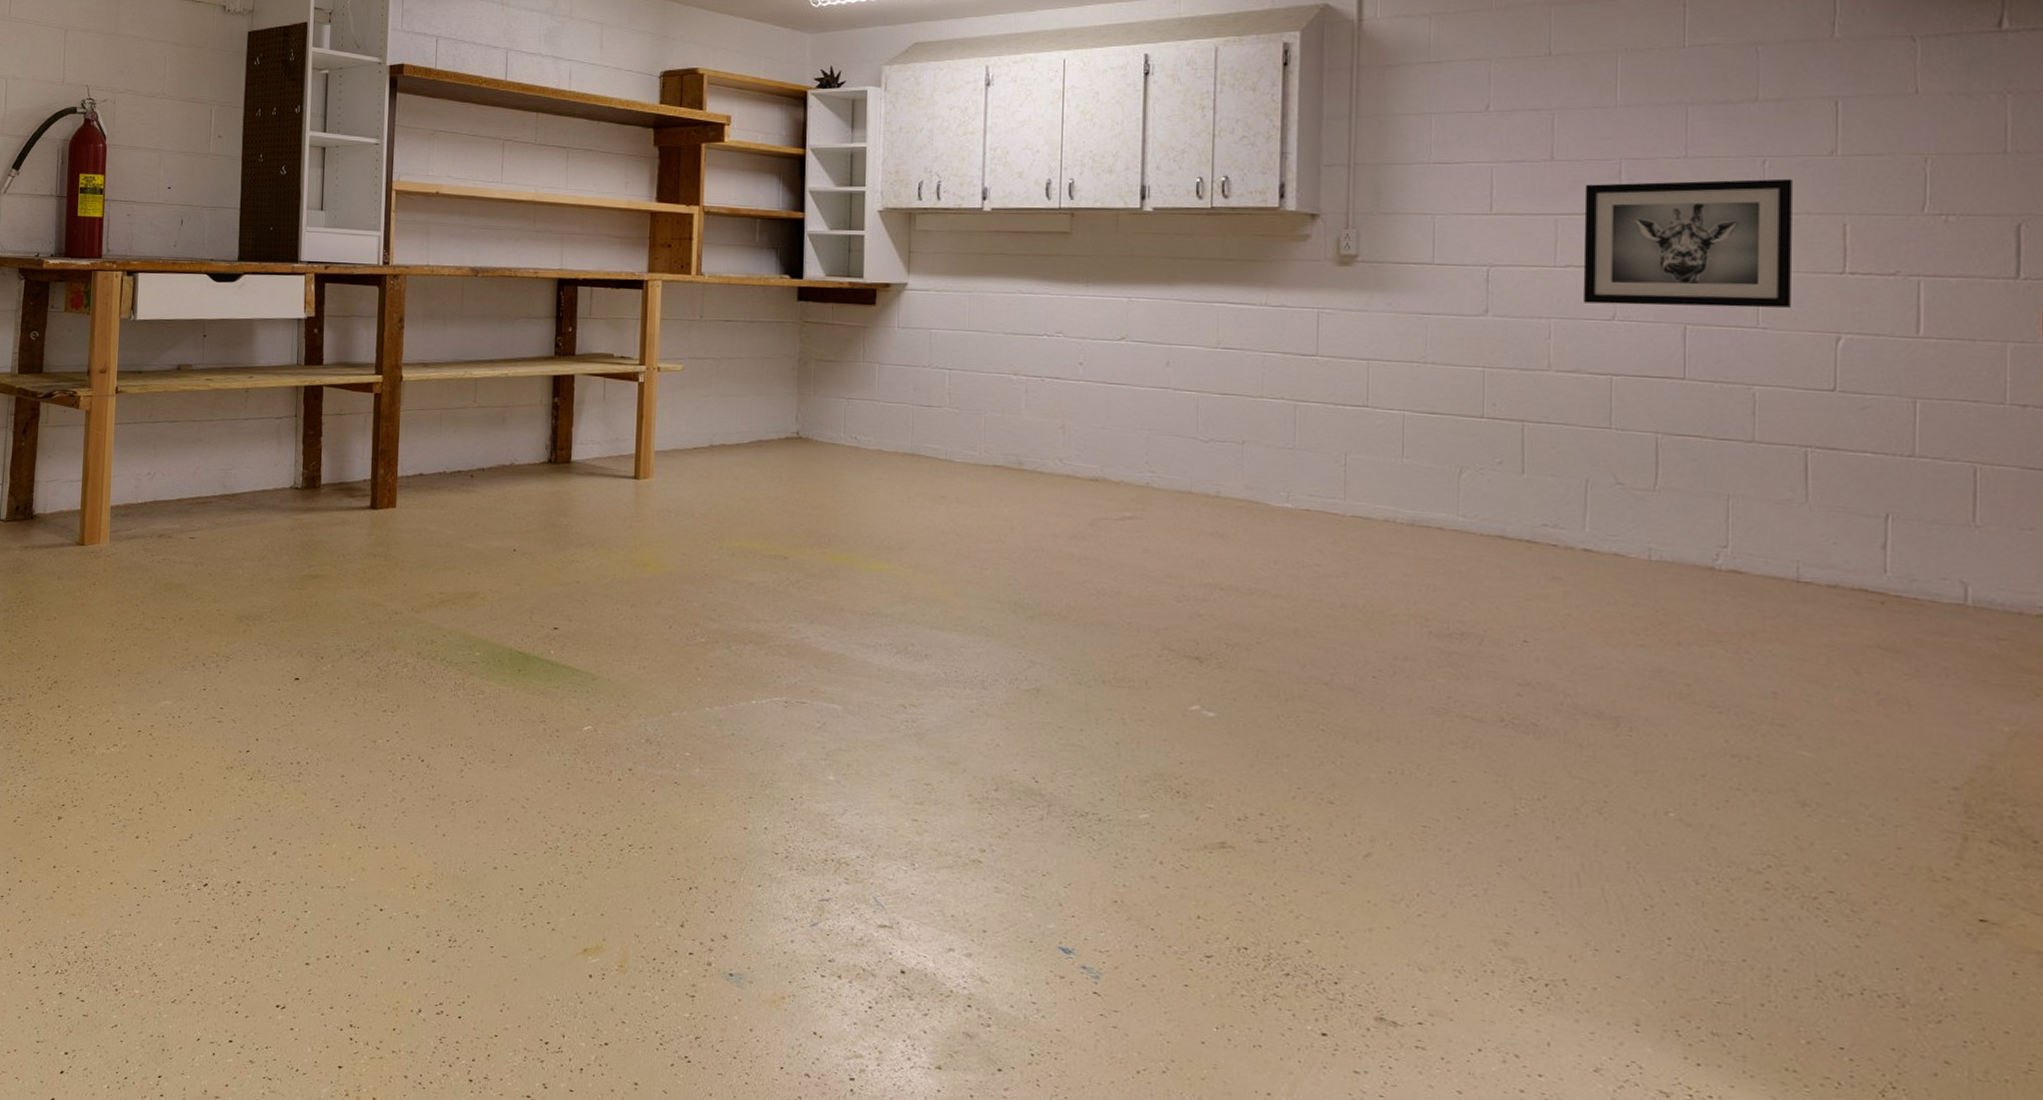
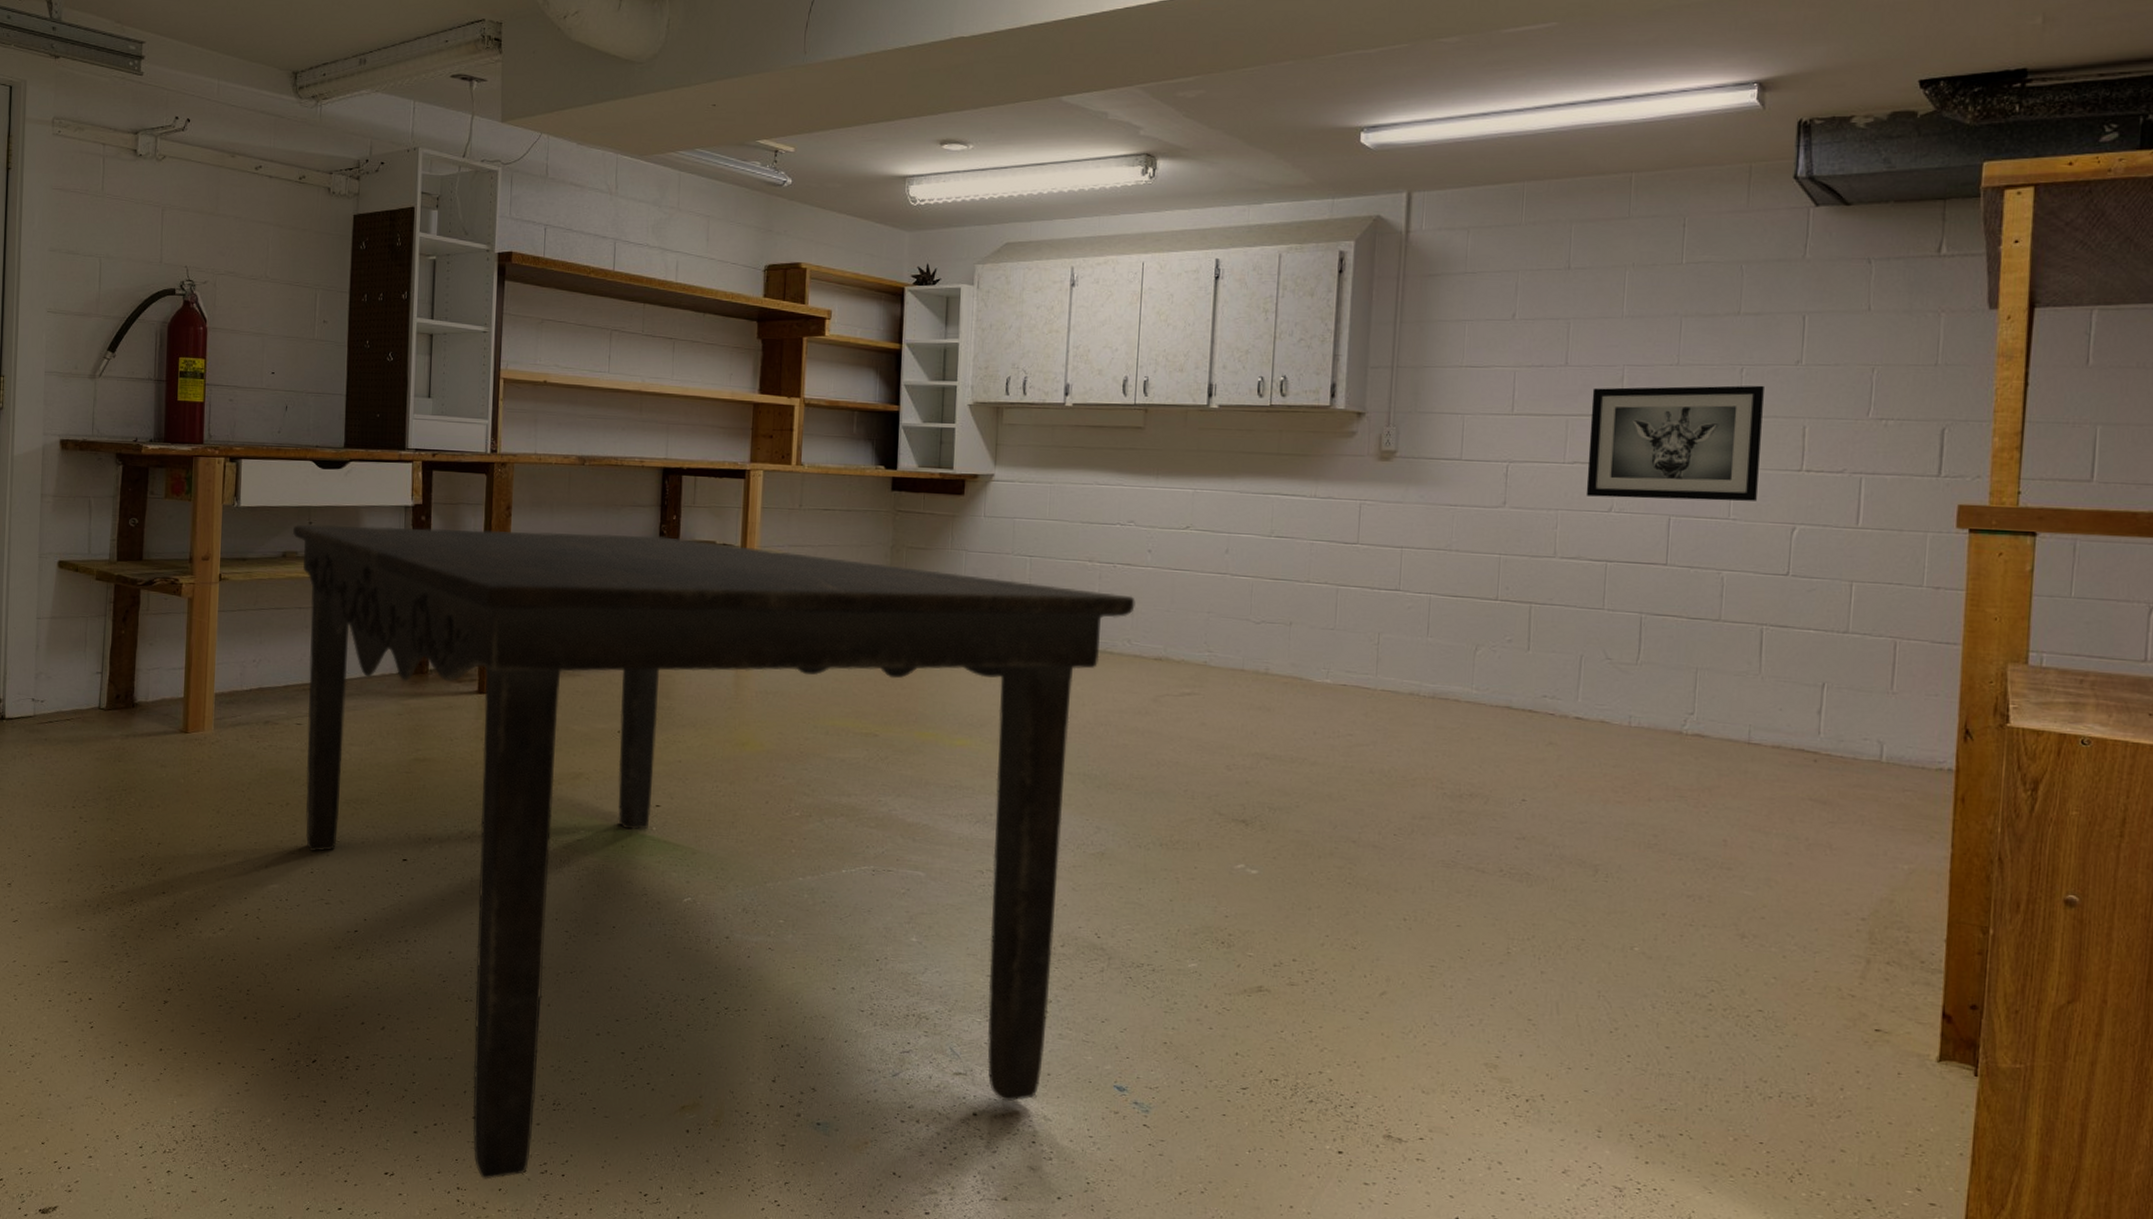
dining table: none [188,337,1067,1018] -> present [293,524,1135,1180]

